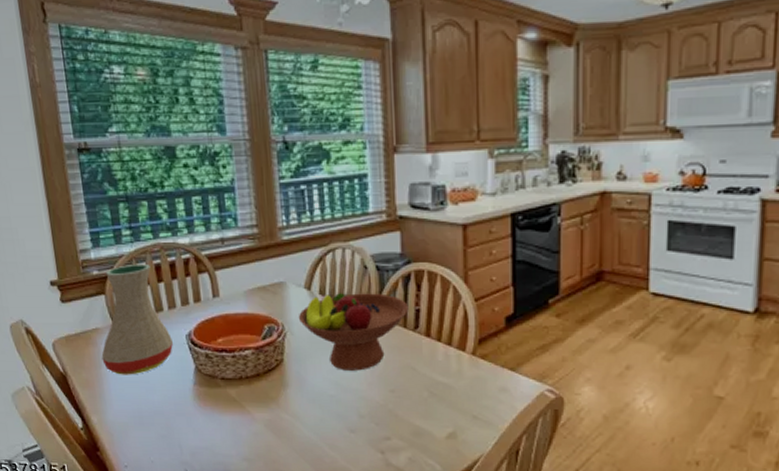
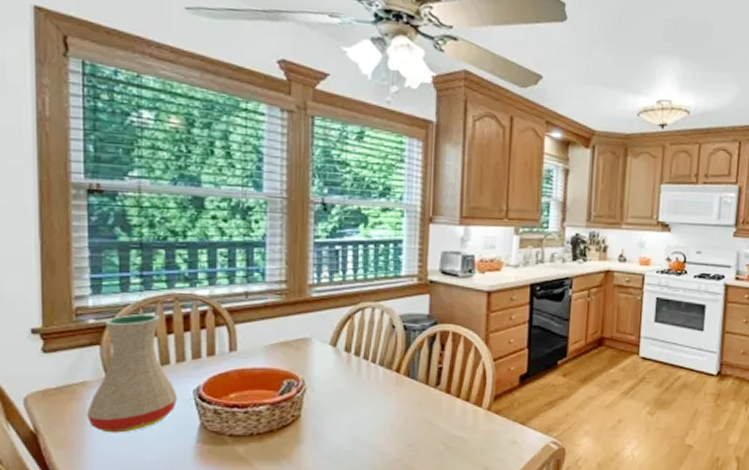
fruit bowl: present [298,293,409,371] -> none [320,350,432,426]

